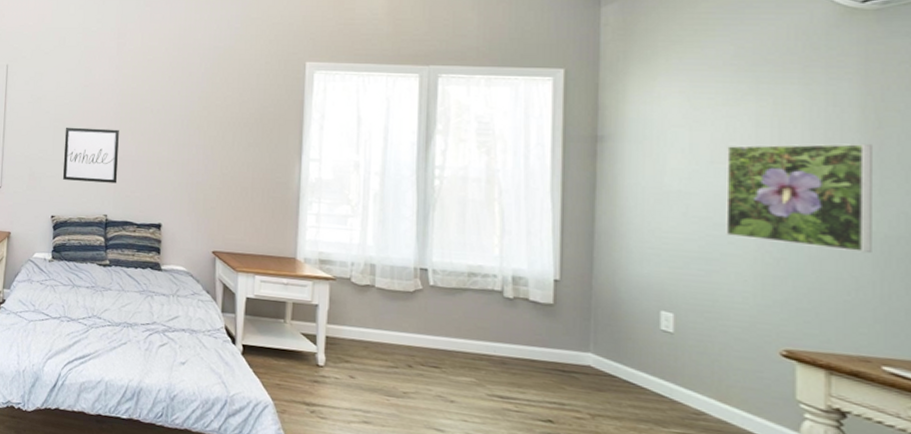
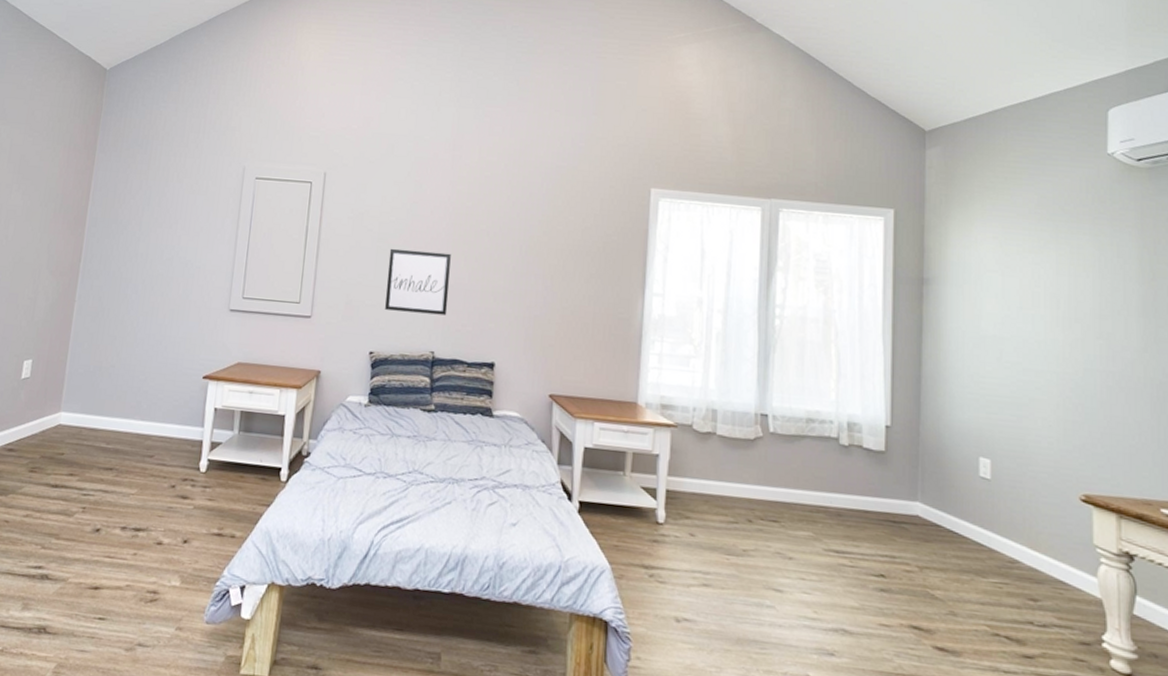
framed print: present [726,143,872,253] -> none [1033,292,1150,399]

